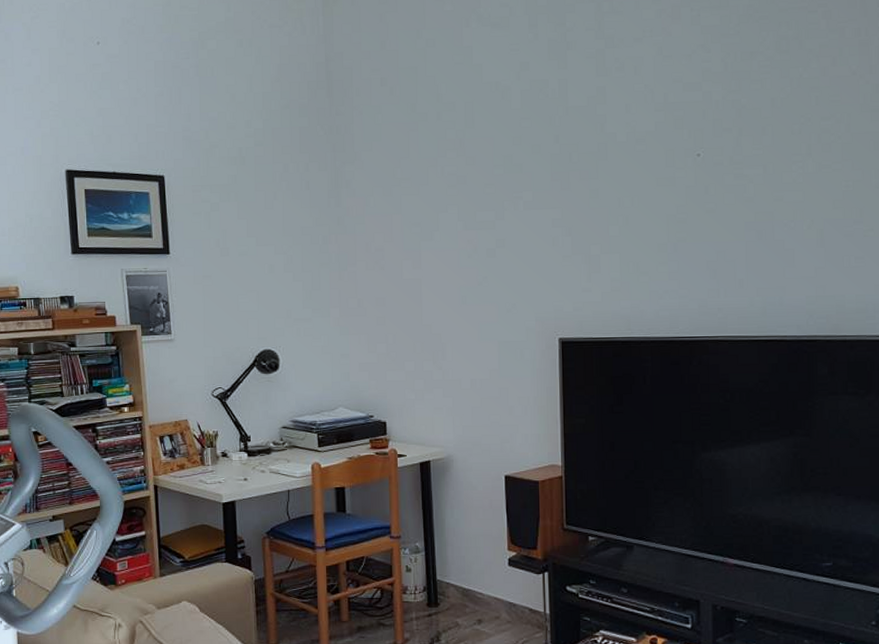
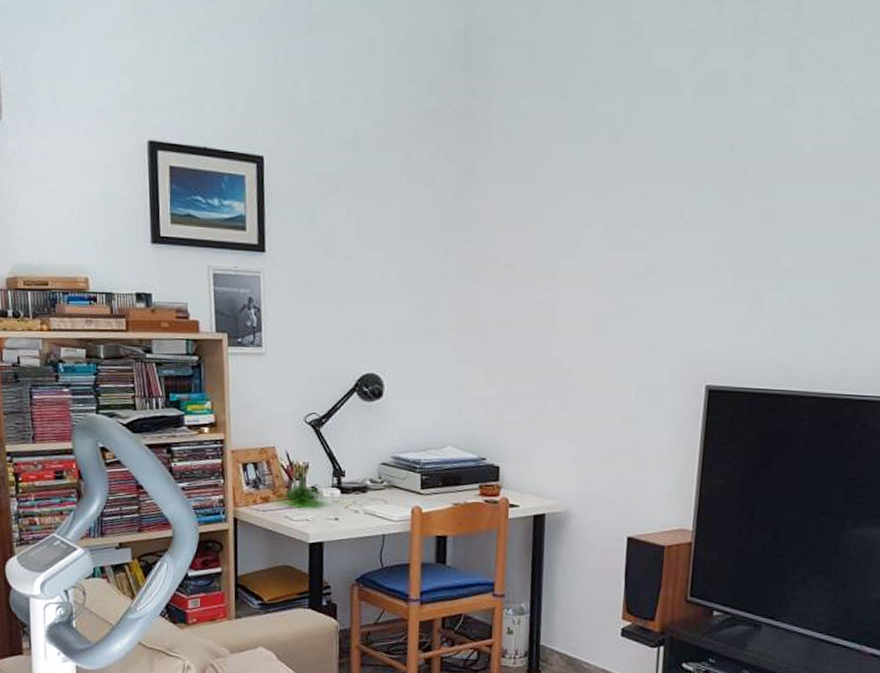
plant: none [189,443,238,472] -> present [274,475,329,508]

